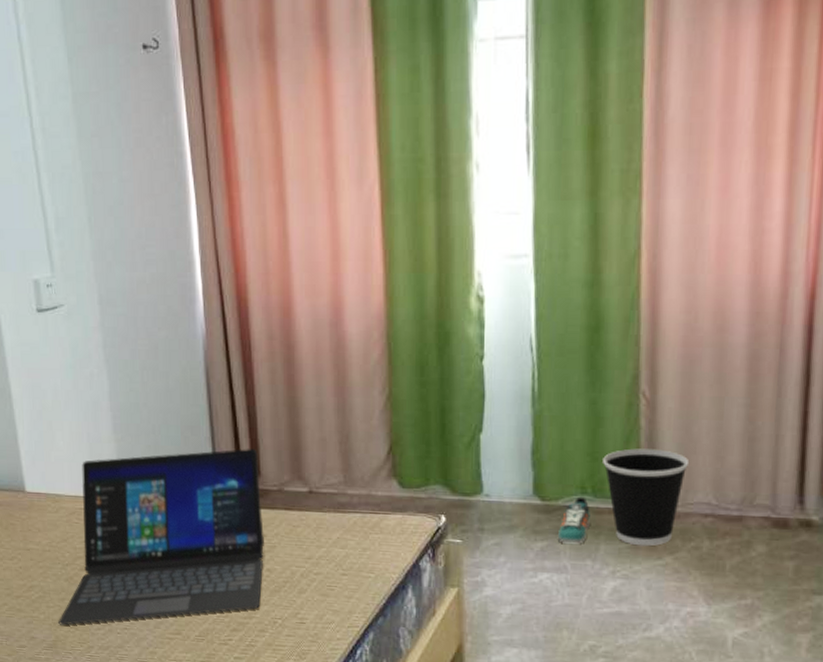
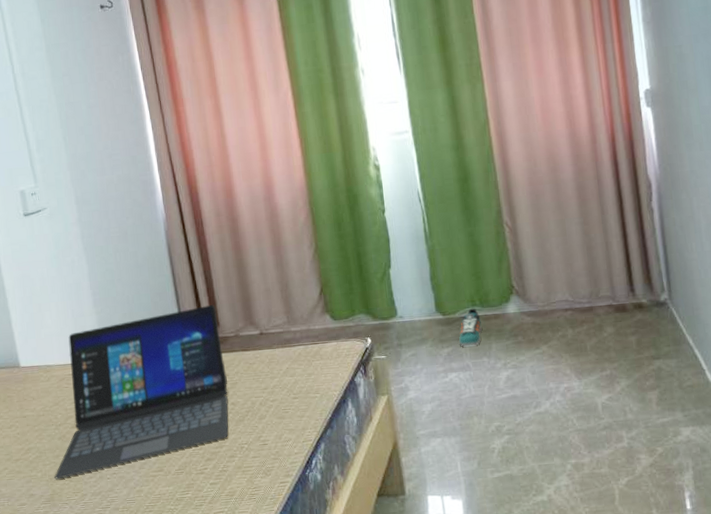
wastebasket: present [603,448,688,546] -> none [484,264,547,341]

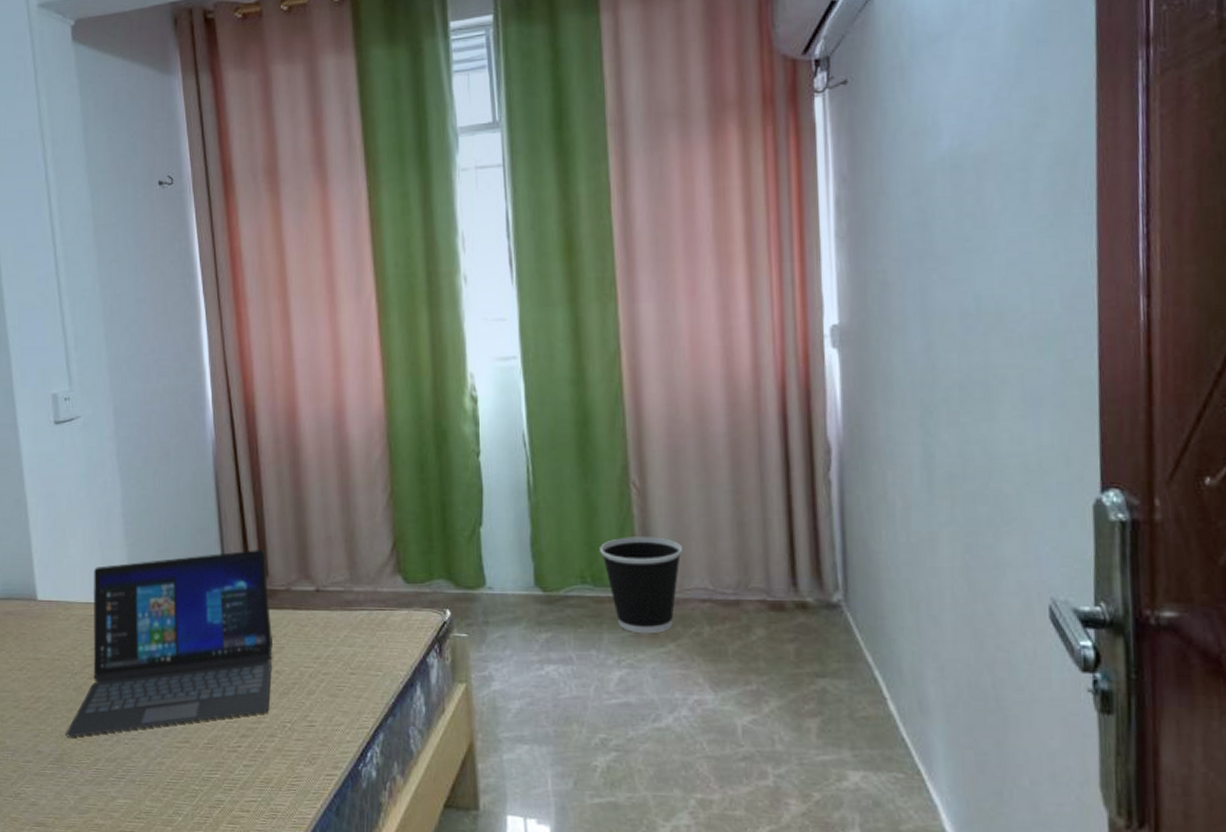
sneaker: present [458,308,482,347] -> none [560,586,592,634]
wastebasket: none [484,264,547,341] -> present [600,537,682,634]

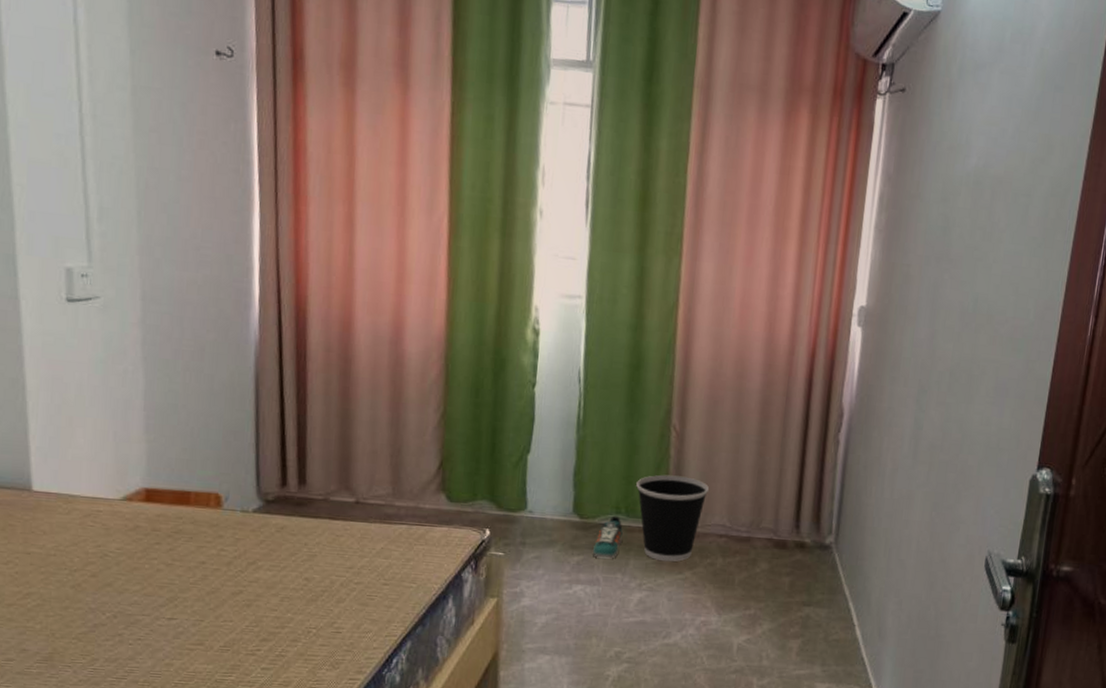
laptop: present [66,550,273,737] -> none [58,457,305,636]
sneaker: none [560,586,592,634] -> present [592,515,623,559]

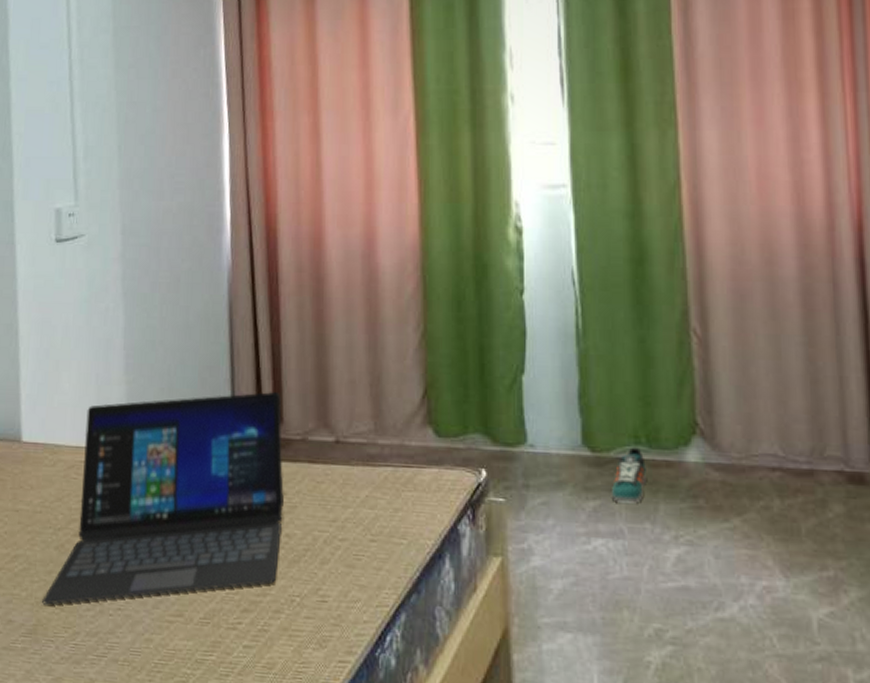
laptop: none [58,457,305,636] -> present [42,392,284,605]
wastebasket: present [636,474,709,562] -> none [656,392,749,506]

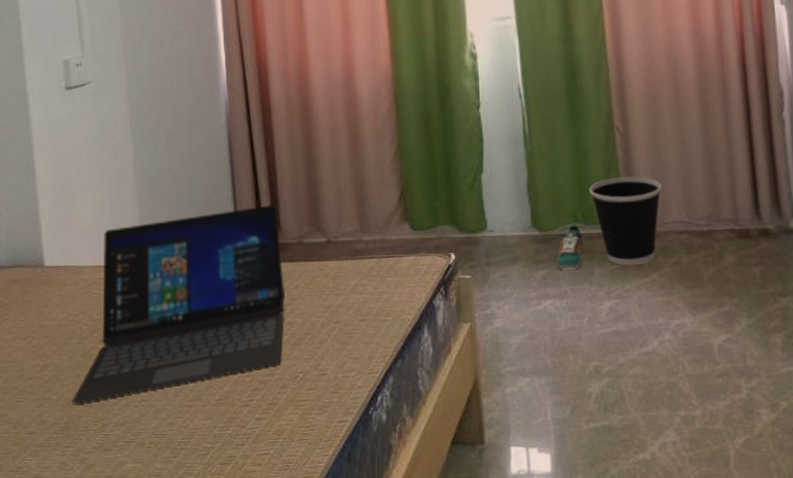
wastebasket: none [656,392,749,506] -> present [589,176,661,266]

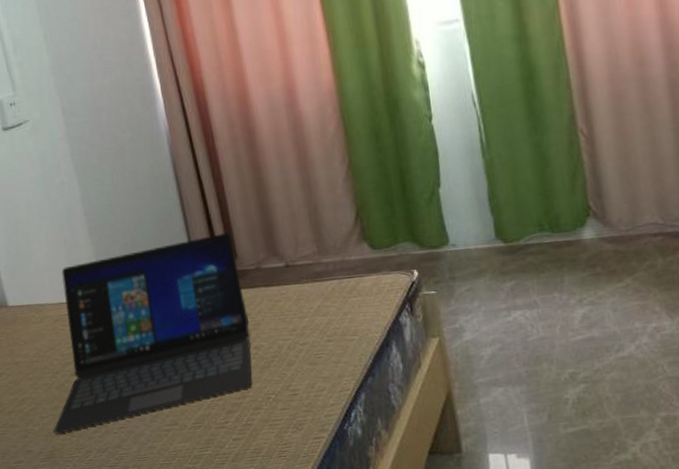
sneaker: present [556,224,584,270] -> none [523,233,552,280]
wastebasket: present [589,176,661,266] -> none [554,180,632,272]

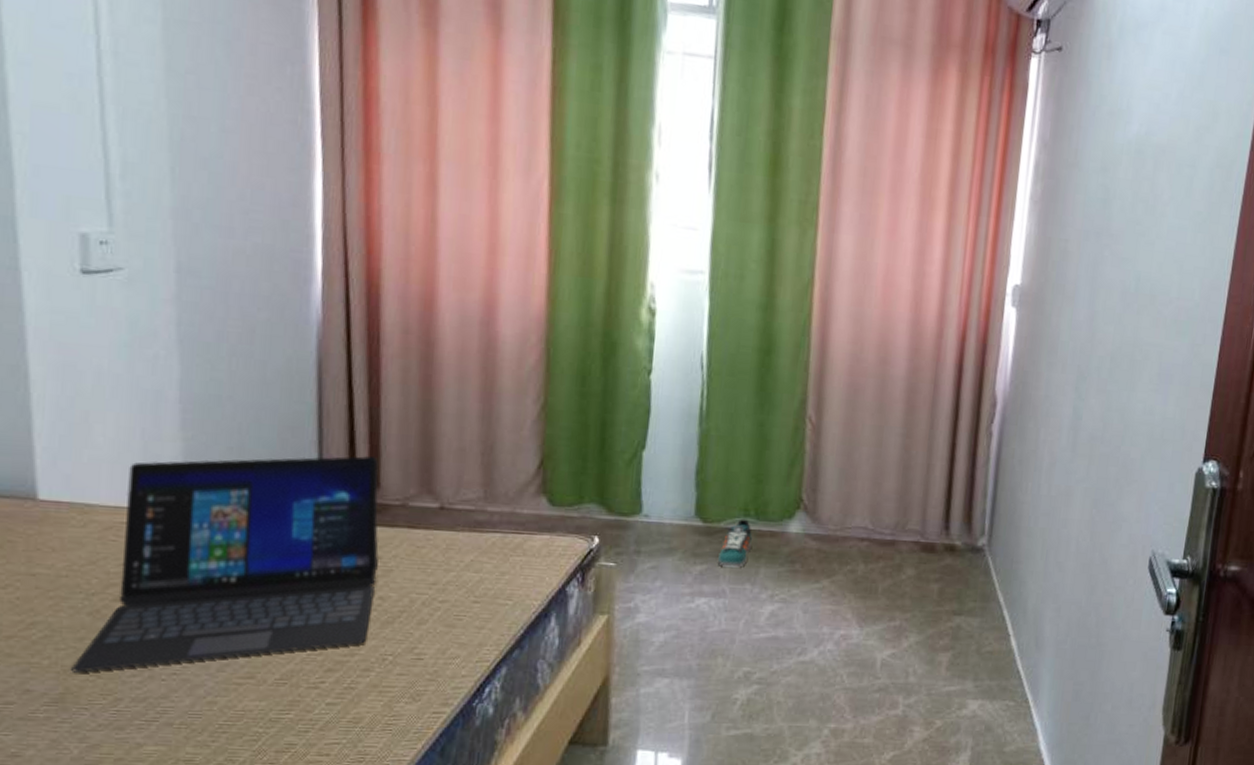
sneaker: none [523,233,552,280] -> present [717,519,752,567]

